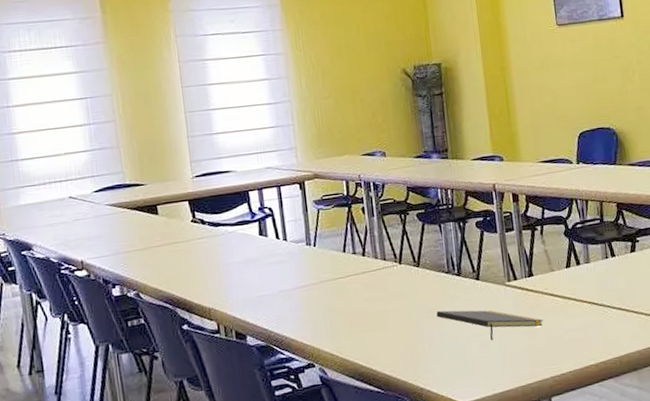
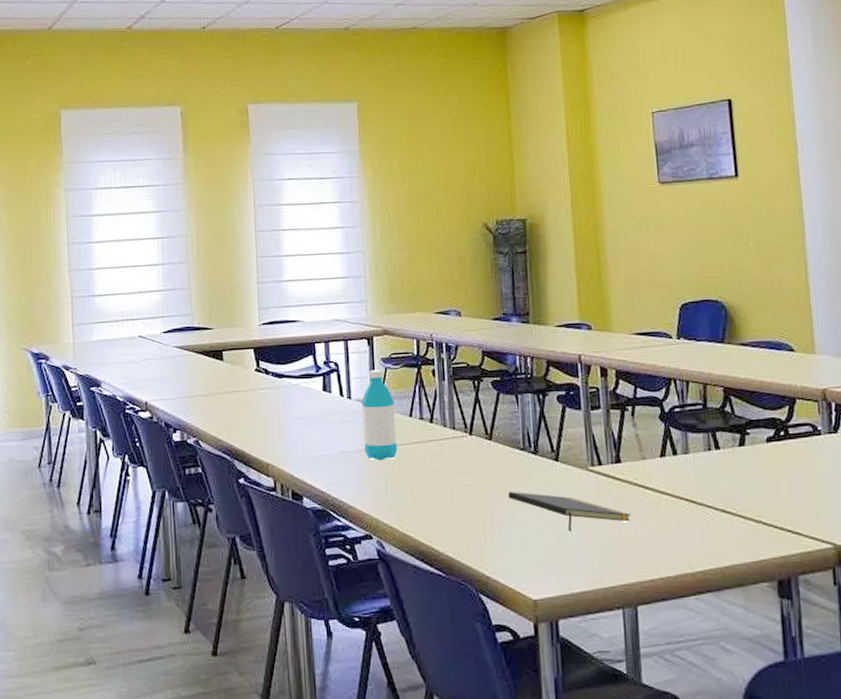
water bottle: none [297,211,334,295] -> present [362,370,398,461]

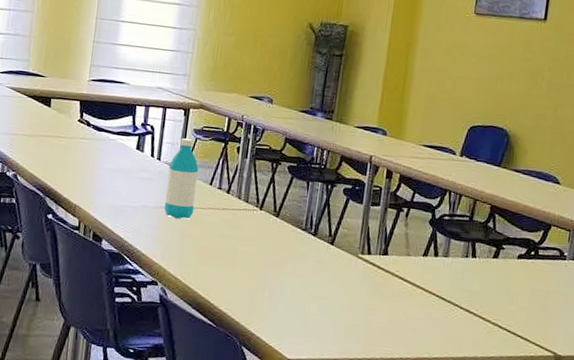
notepad: present [508,491,631,531] -> none [283,263,387,307]

